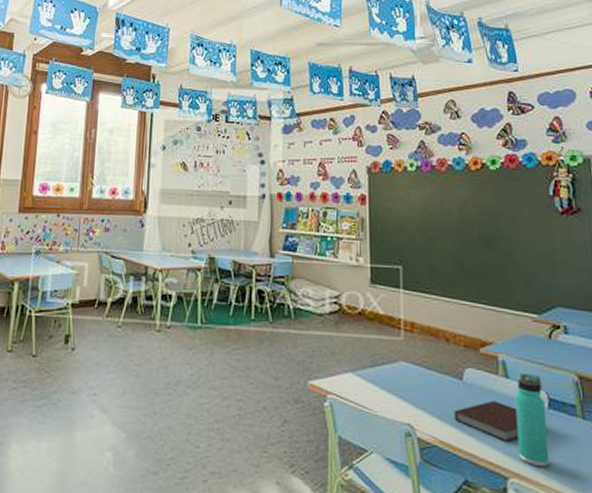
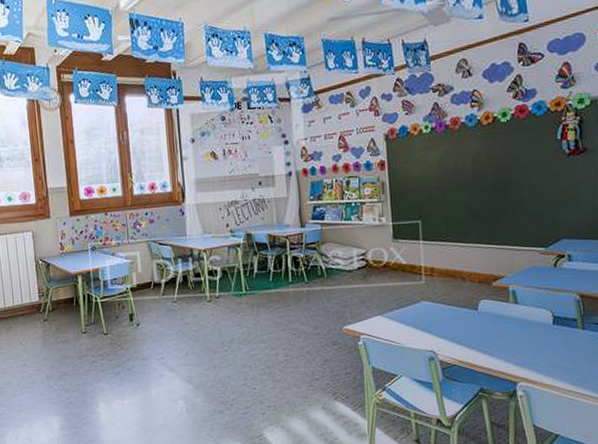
notebook: present [454,400,519,441] -> none [471,323,527,355]
thermos bottle: present [515,373,550,468] -> none [524,298,553,372]

